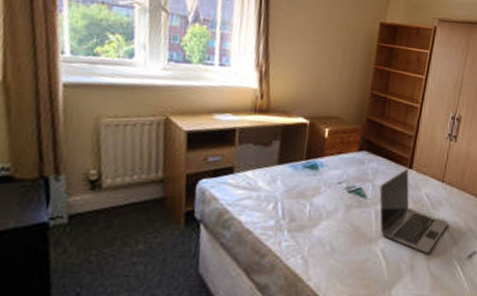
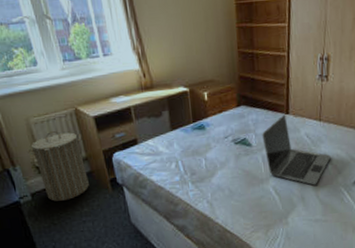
laundry hamper: none [82,139,165,231] -> present [26,131,89,201]

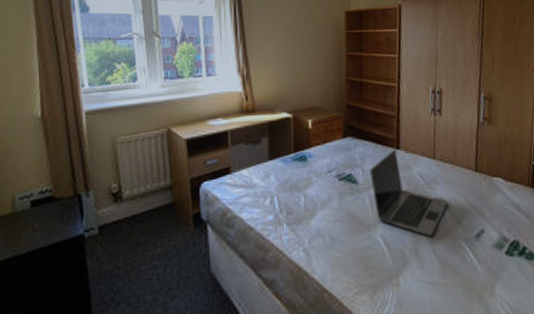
laundry hamper: present [26,131,89,201] -> none [105,153,170,238]

